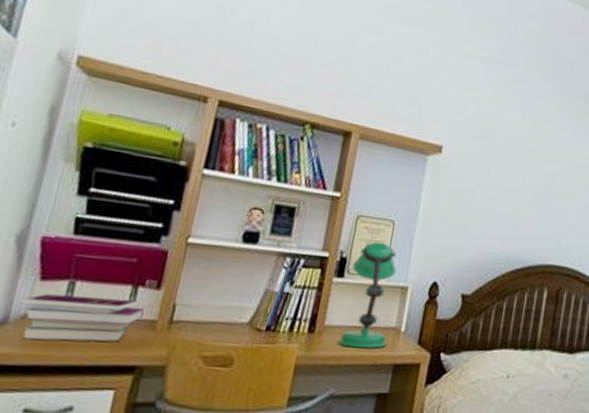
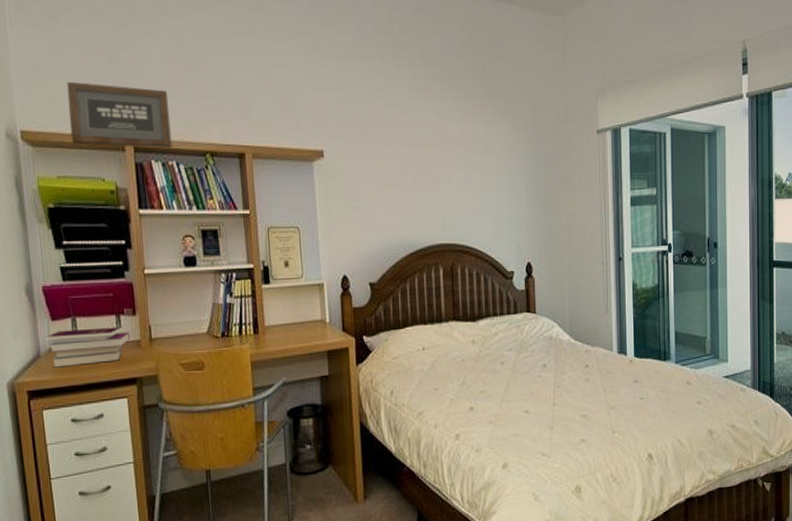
picture frame: none [141,16,278,111] -> present [66,81,172,149]
desk lamp: present [337,241,396,349] -> none [274,248,318,342]

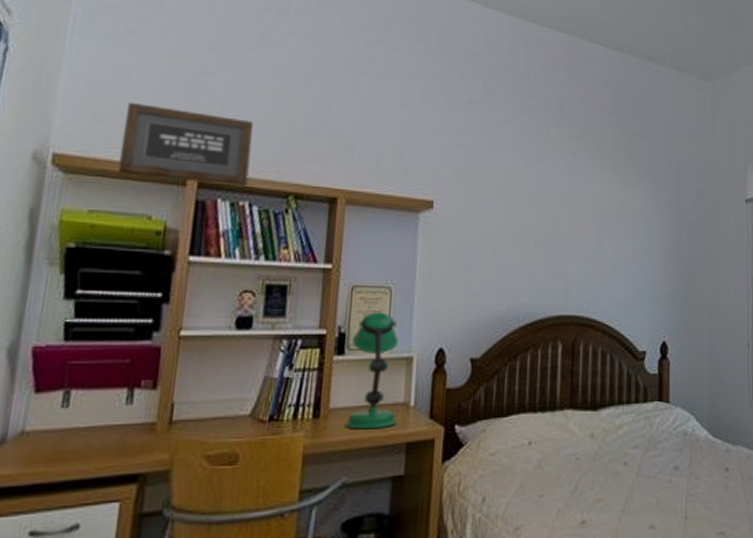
books: present [43,327,131,368] -> none [16,404,144,458]
desk lamp: none [274,248,318,342] -> present [344,312,398,430]

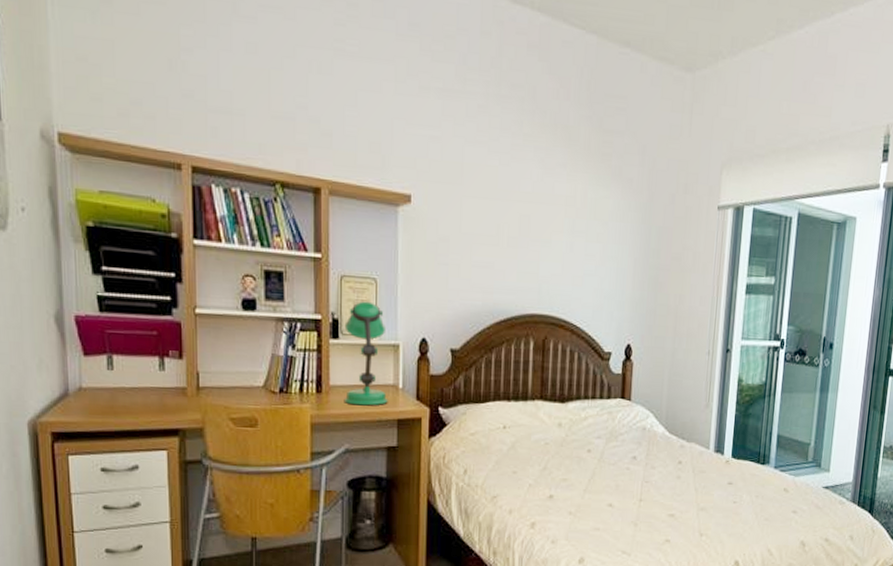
picture frame: present [117,102,253,187] -> none [116,80,237,173]

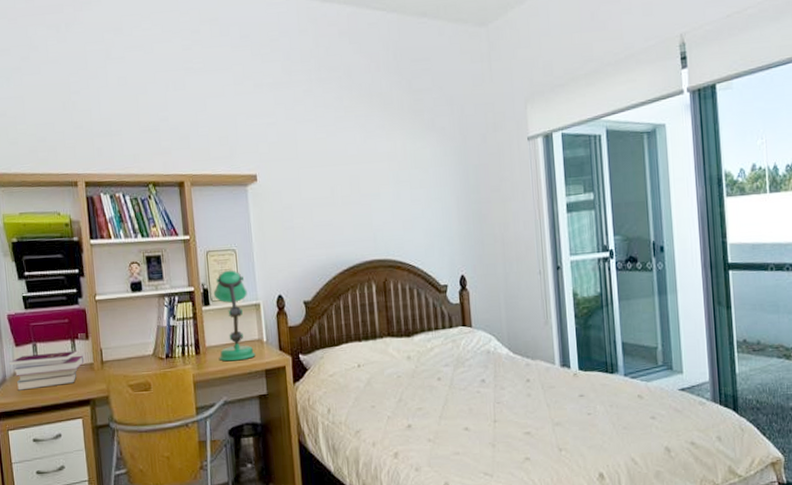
books: none [73,368,175,410] -> present [8,351,84,391]

